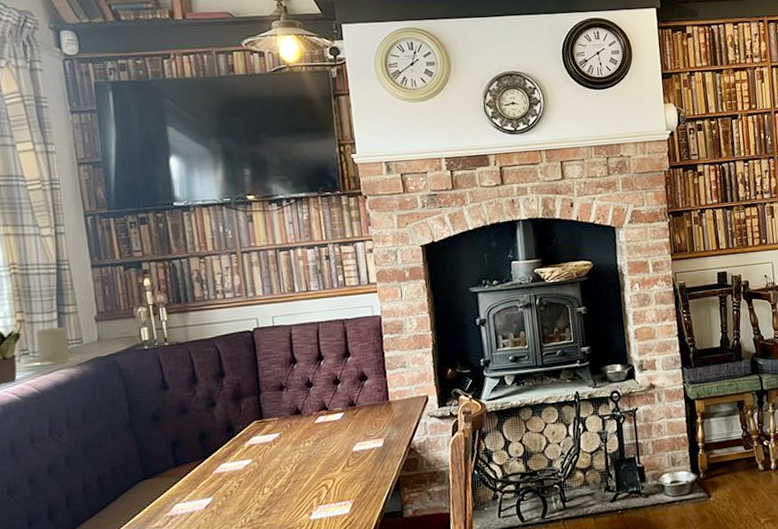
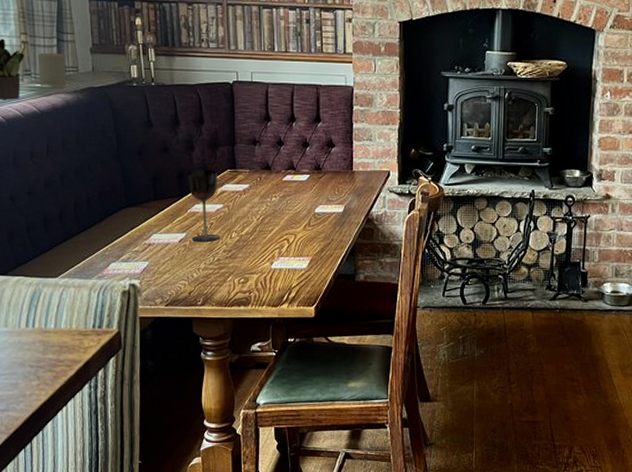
wineglass: none [209,424,250,505] -> present [187,170,219,243]

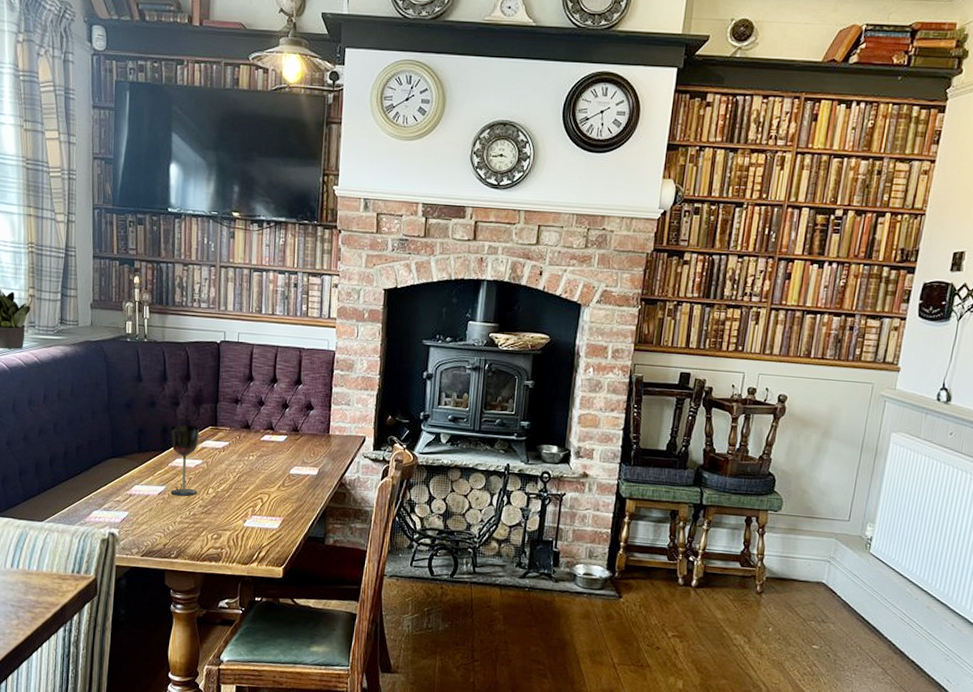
candle: present [31,52,75,88] -> none [34,306,75,341]

